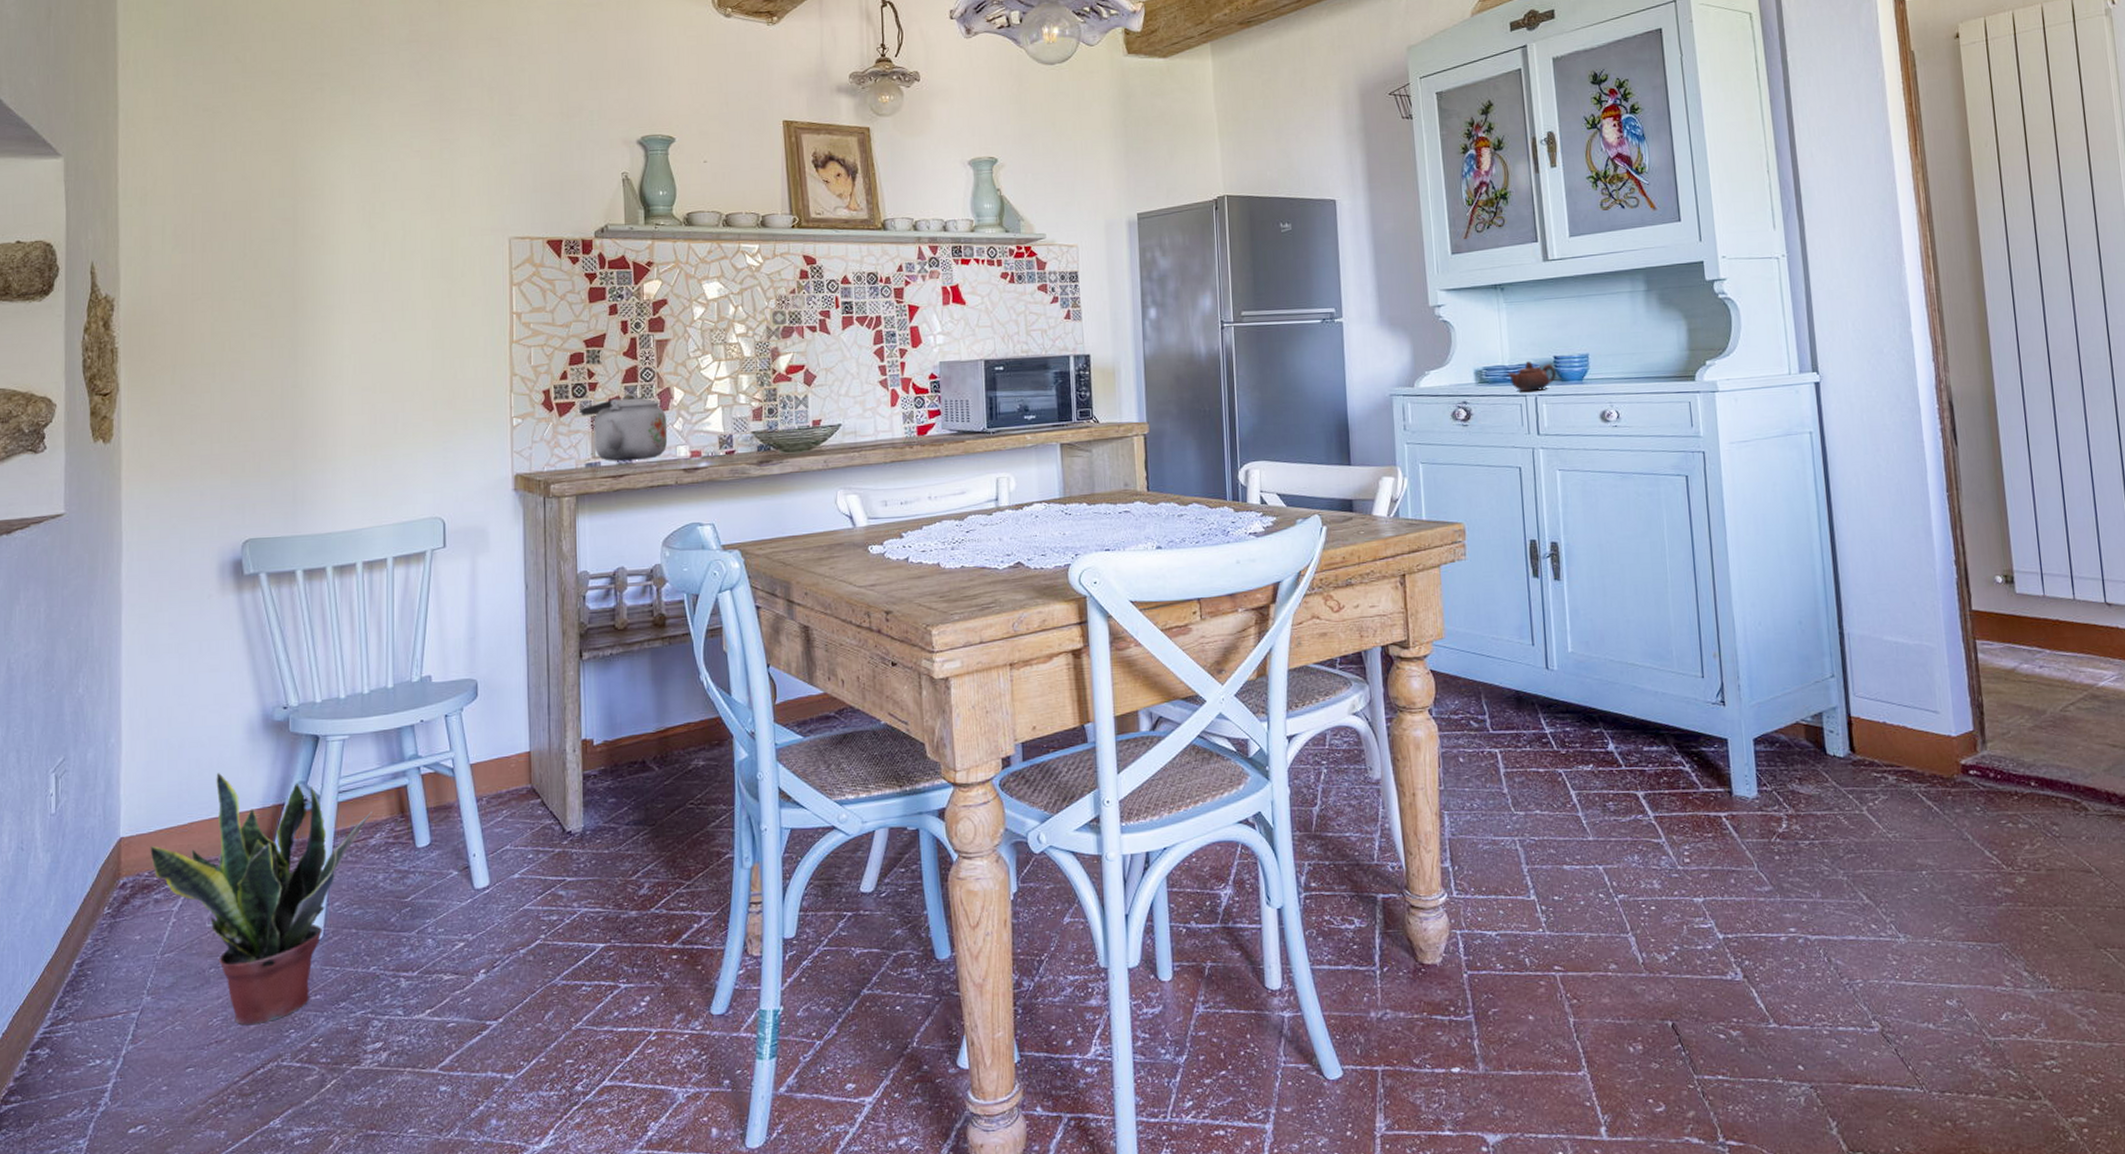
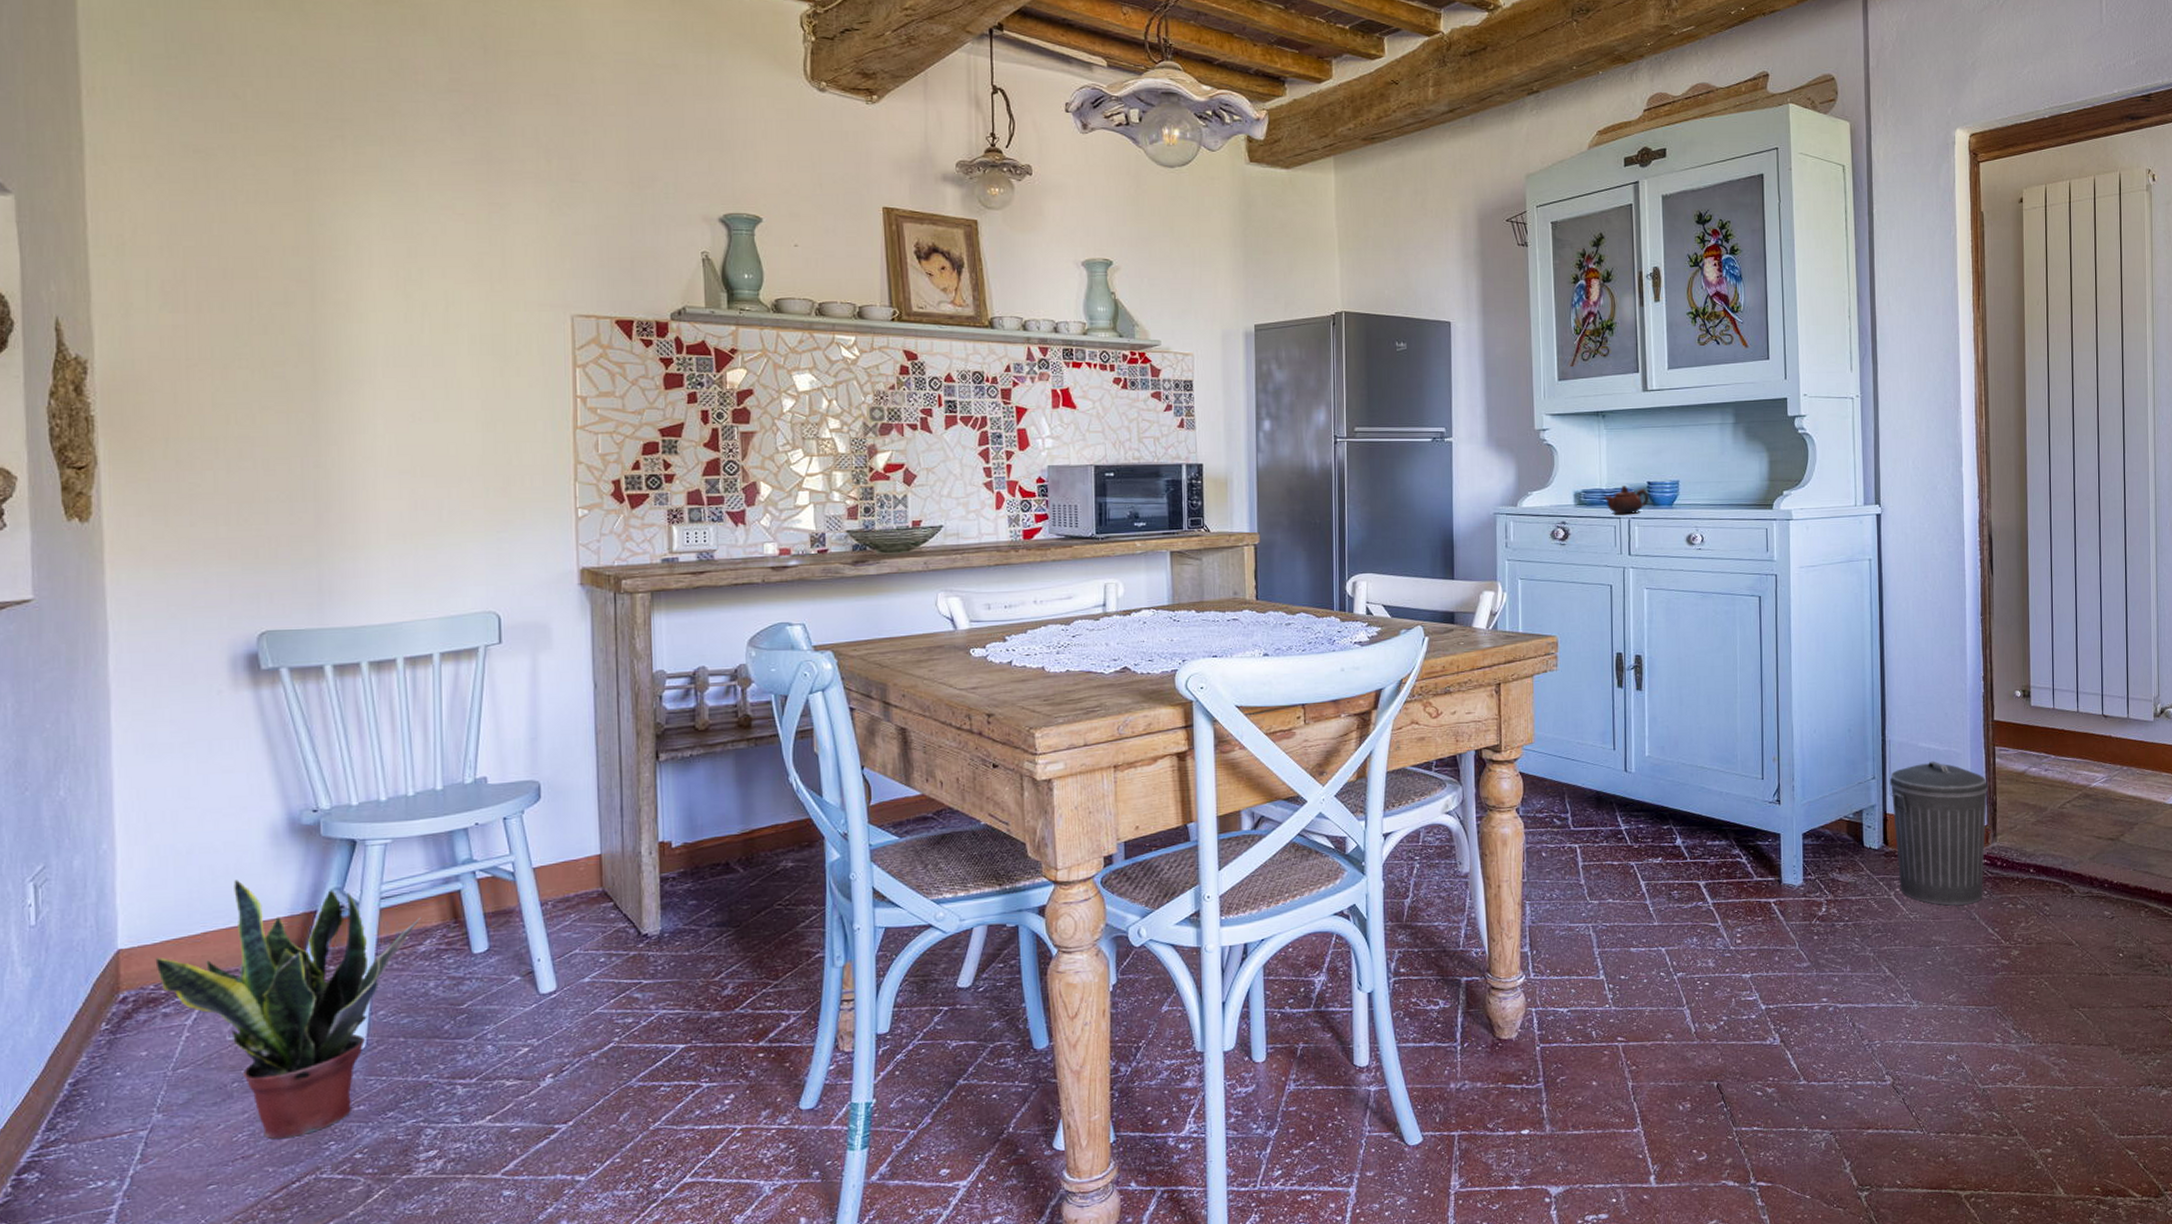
kettle: present [581,393,668,462] -> none [655,487,754,558]
trash can: none [1851,656,1975,824] -> present [1889,761,1989,906]

